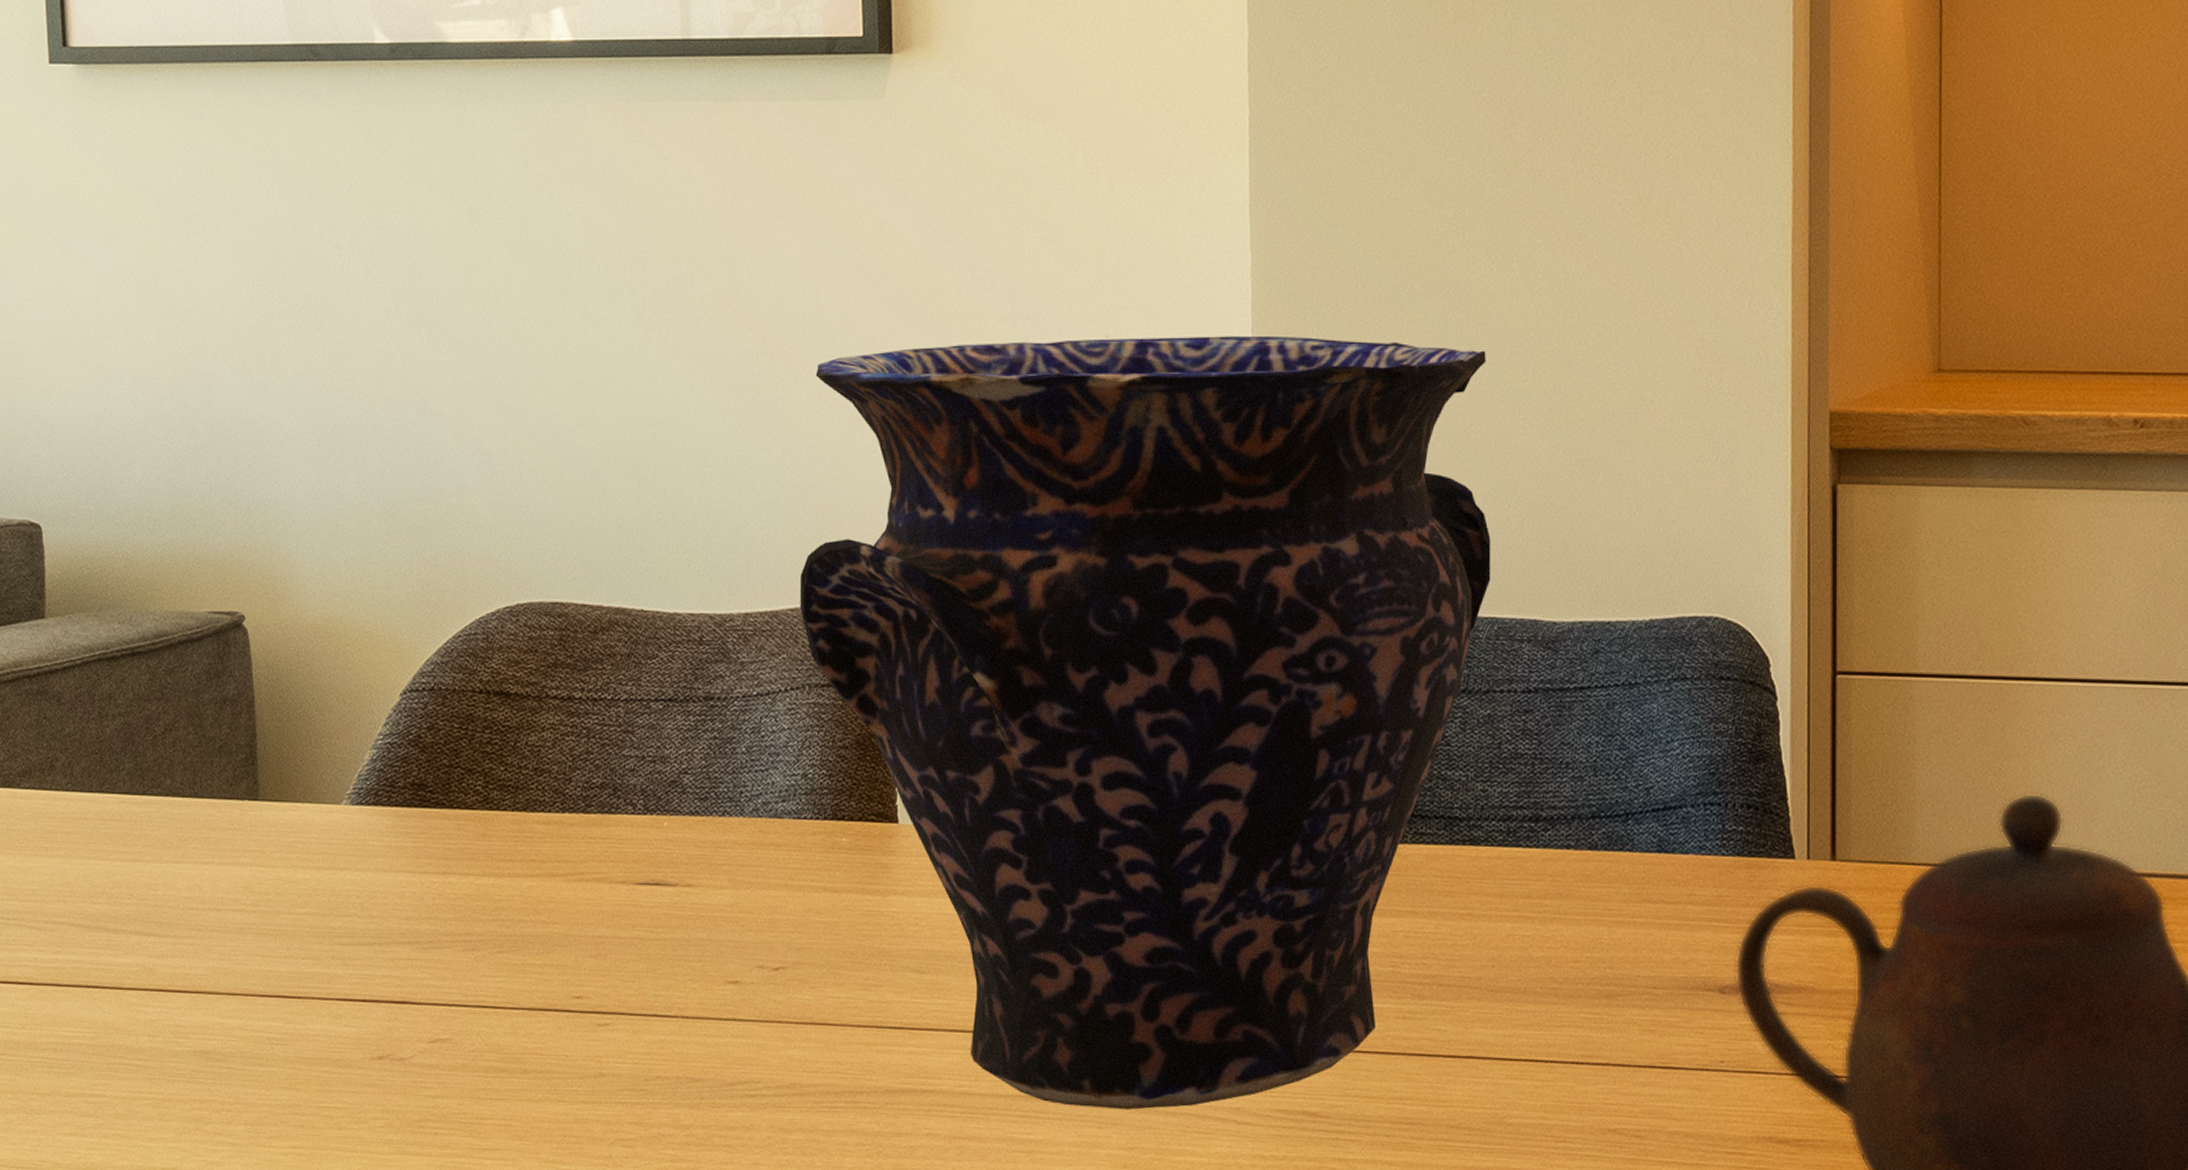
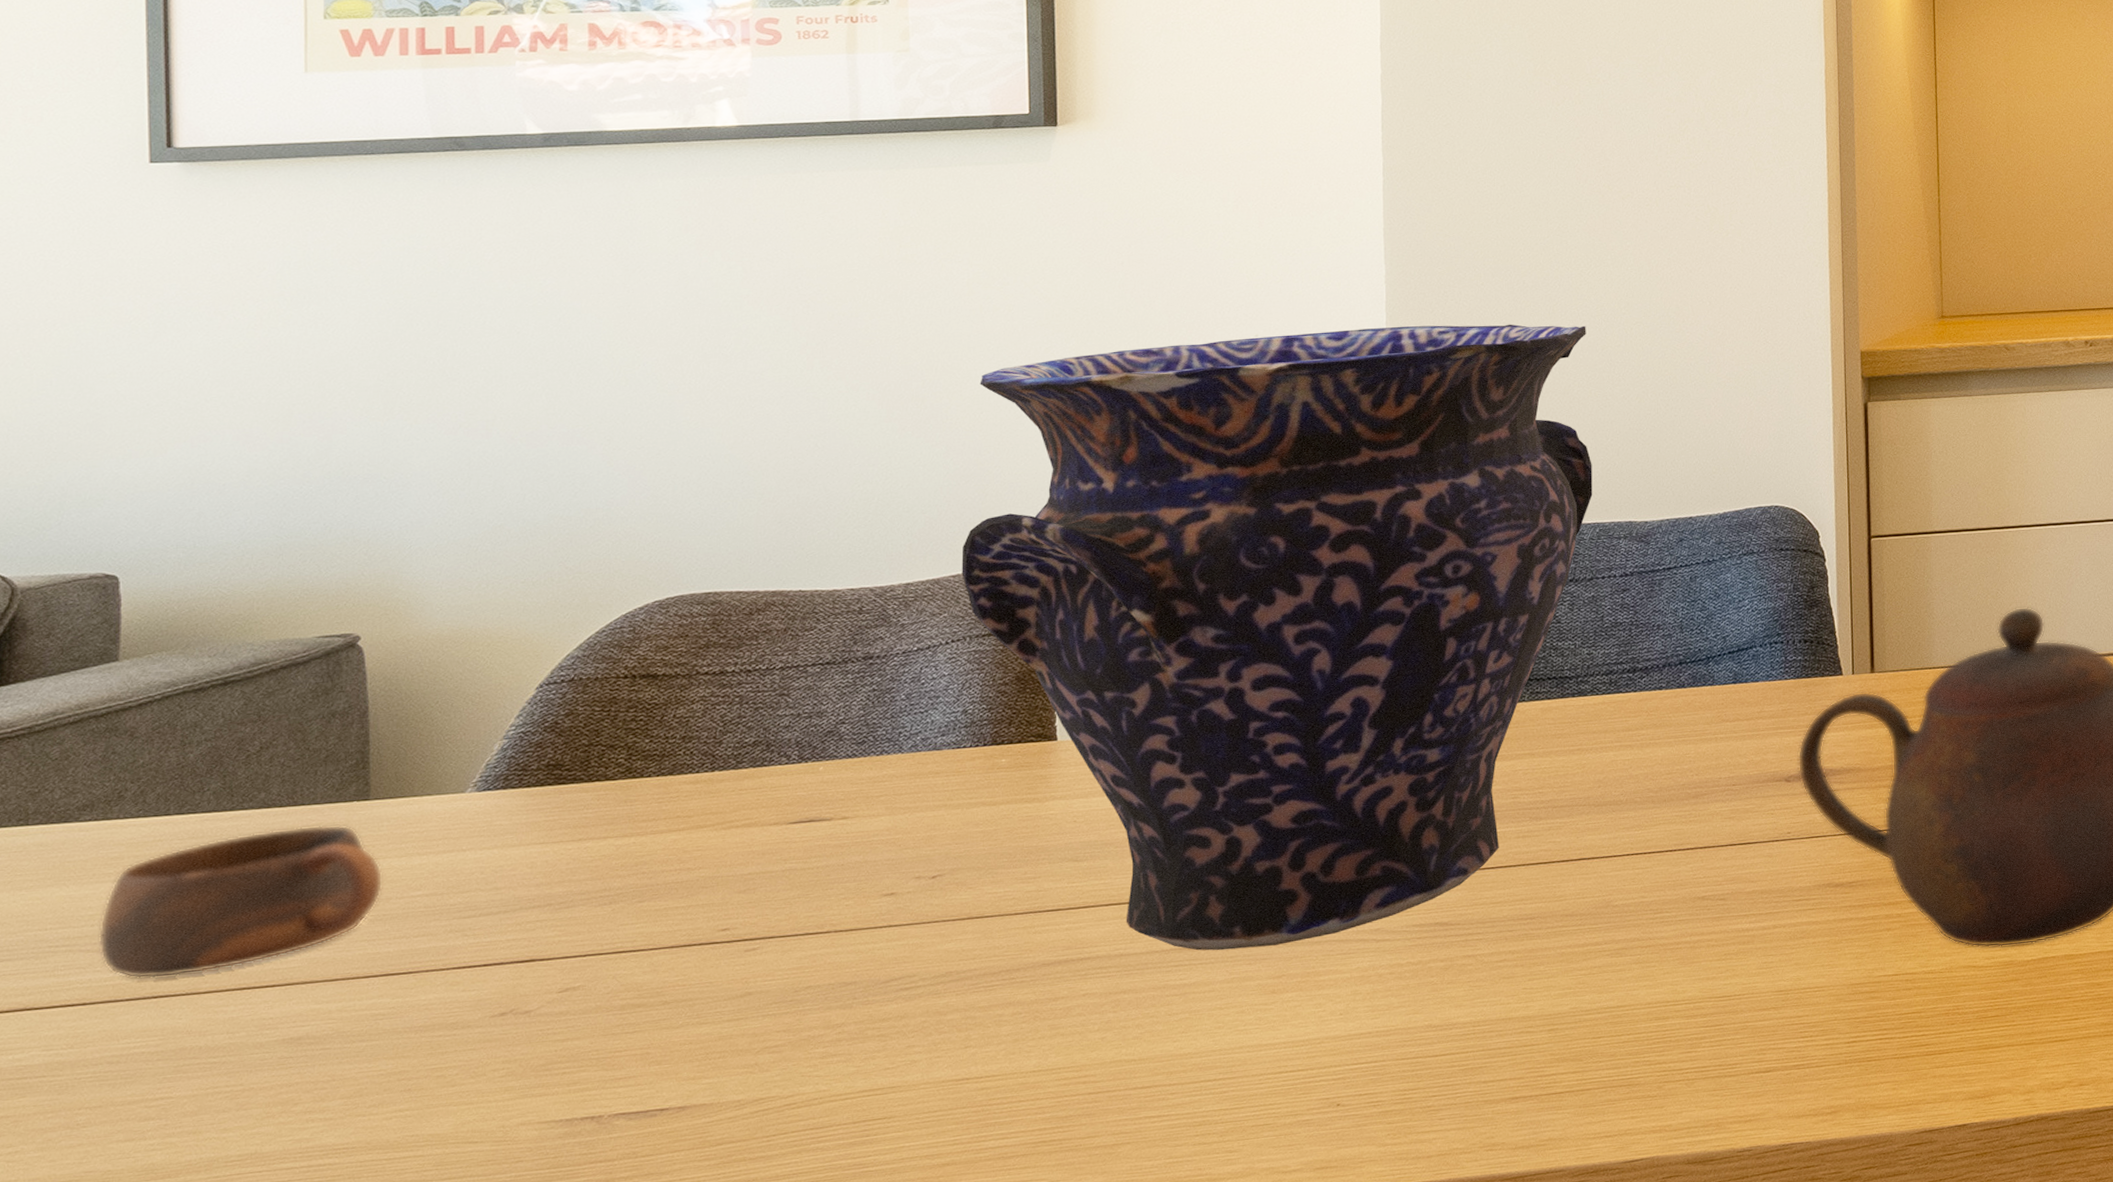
cup: none [40,821,273,968] -> present [98,824,383,979]

